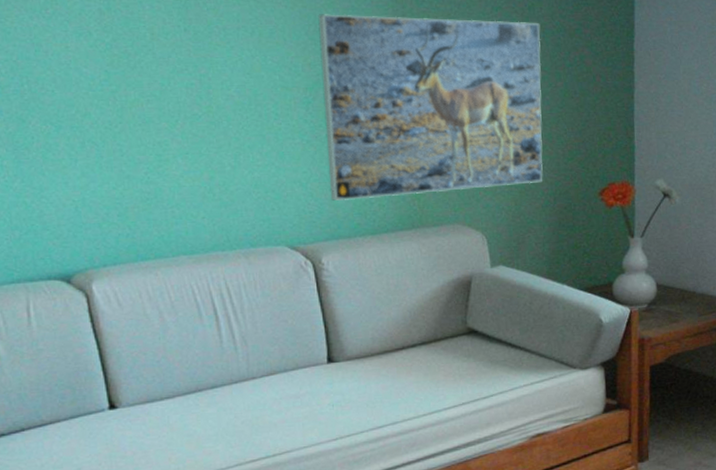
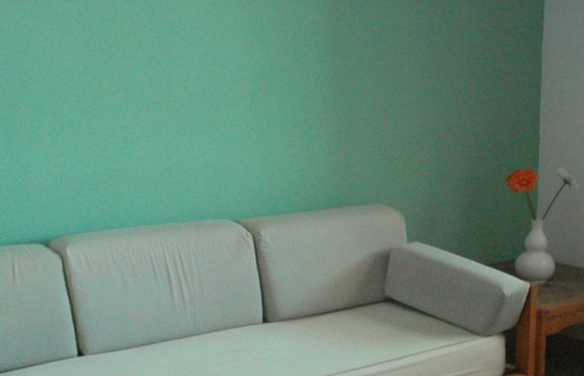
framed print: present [318,14,543,201] -> none [264,16,459,181]

